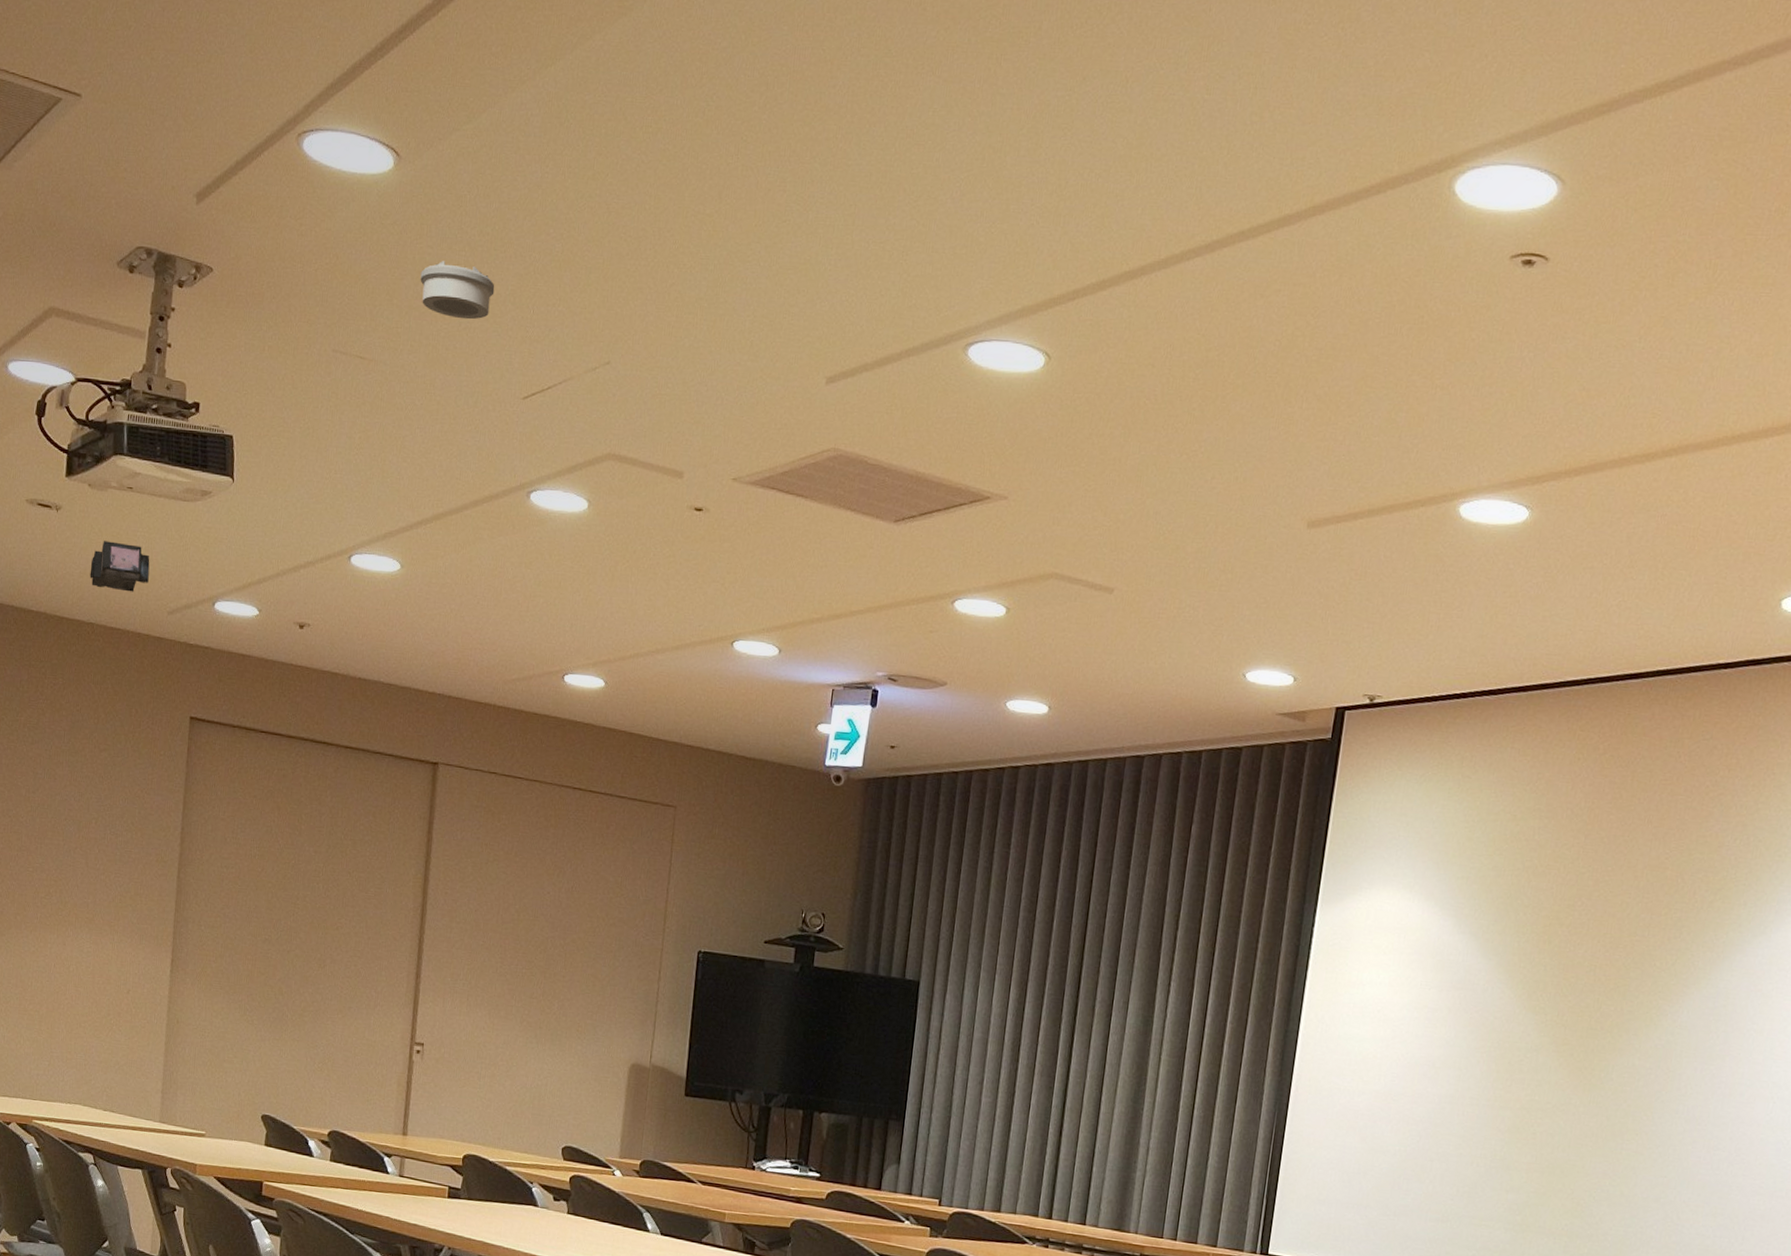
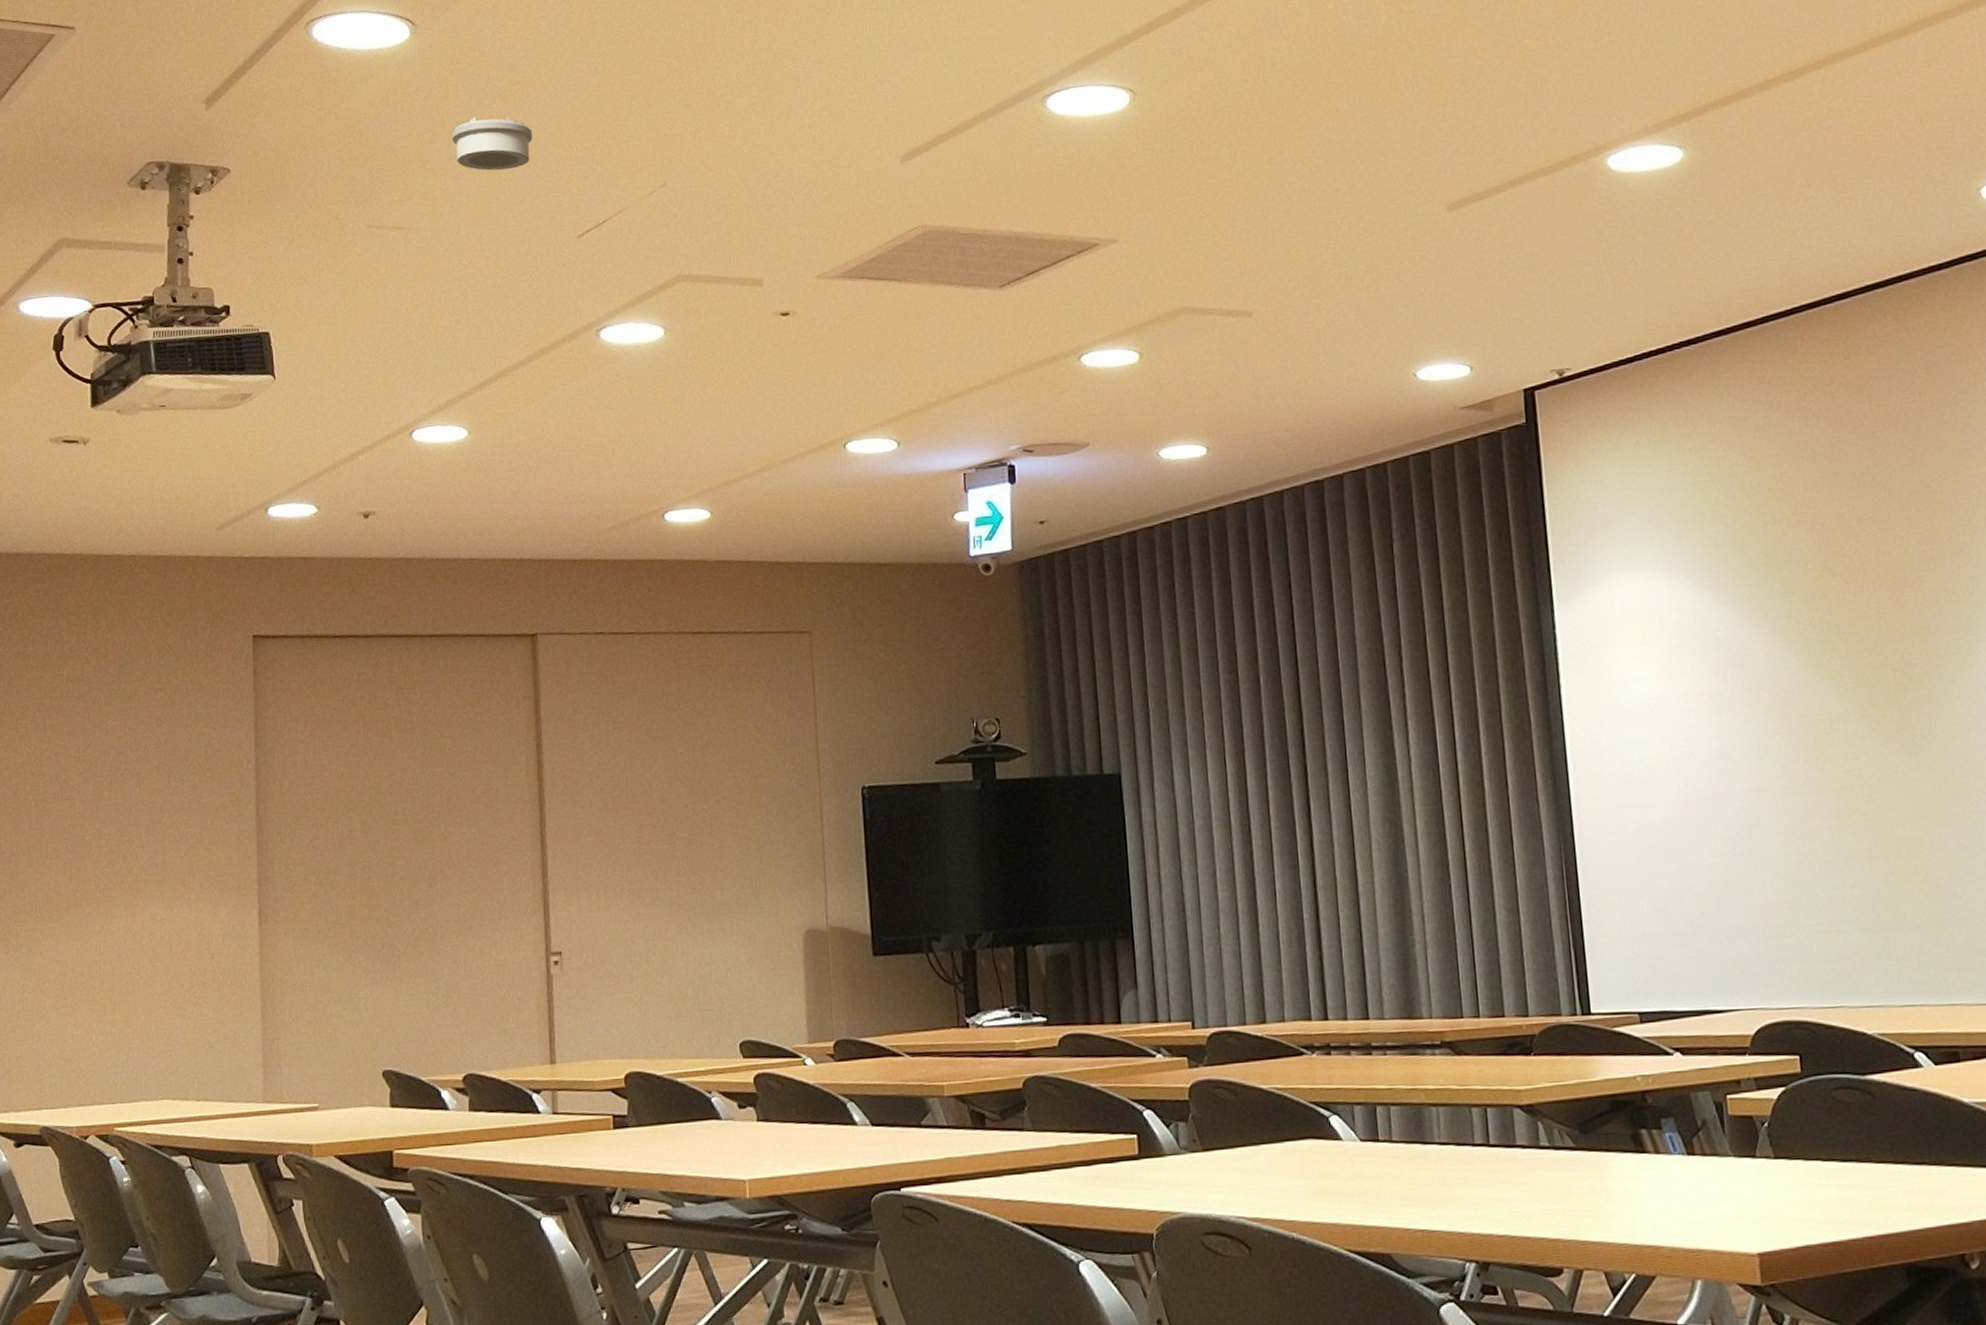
security camera: present [90,541,150,592] -> none [126,464,192,517]

